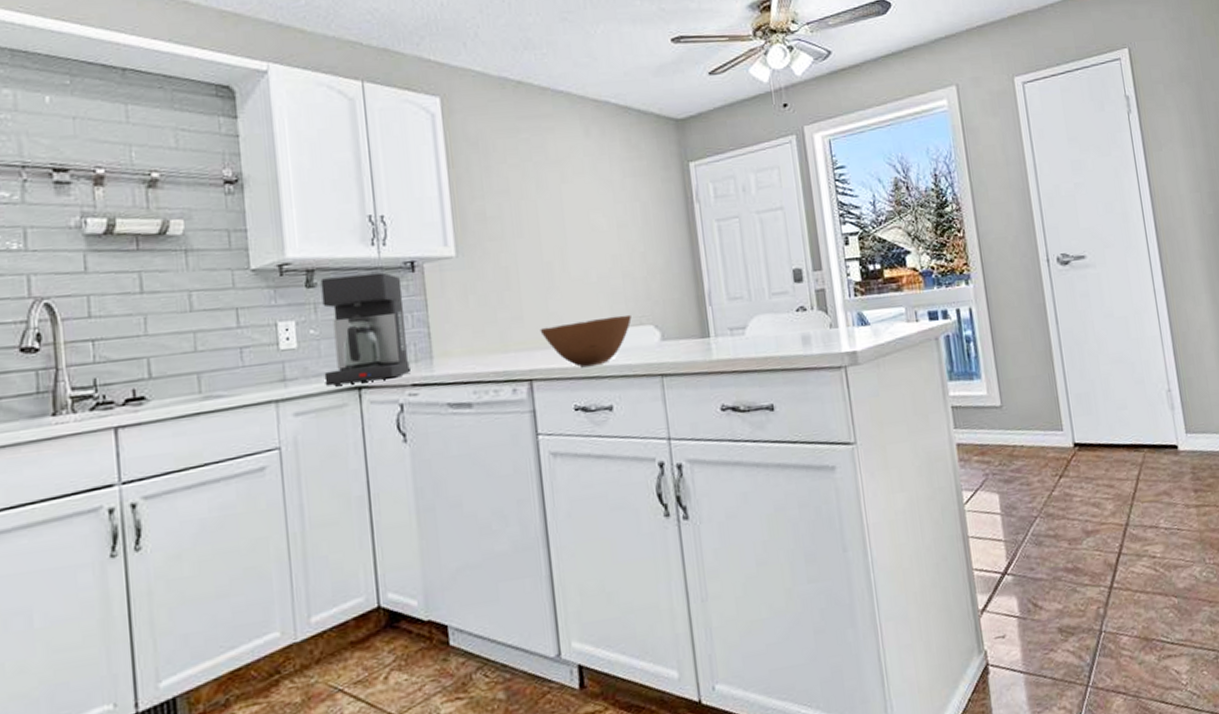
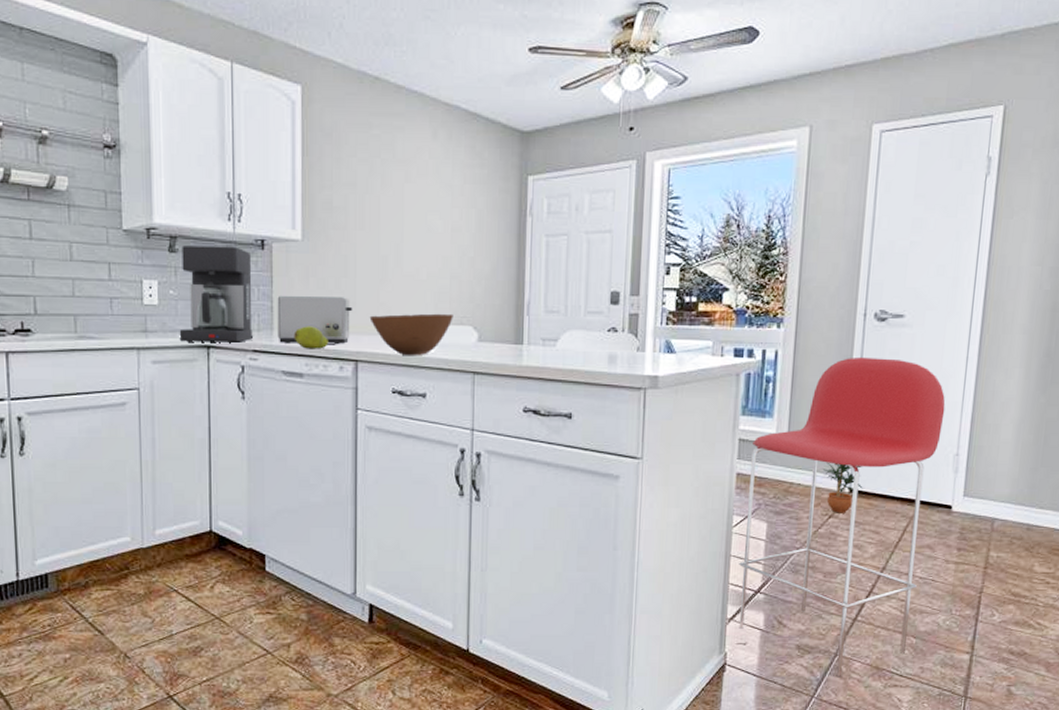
toaster: none [434,312,521,373] -> present [277,296,353,345]
fruit: none [456,348,497,375] -> present [294,326,328,349]
bar stool: none [966,301,1170,658] -> present [739,356,946,678]
potted plant: none [1043,417,1086,472] -> present [823,462,863,513]

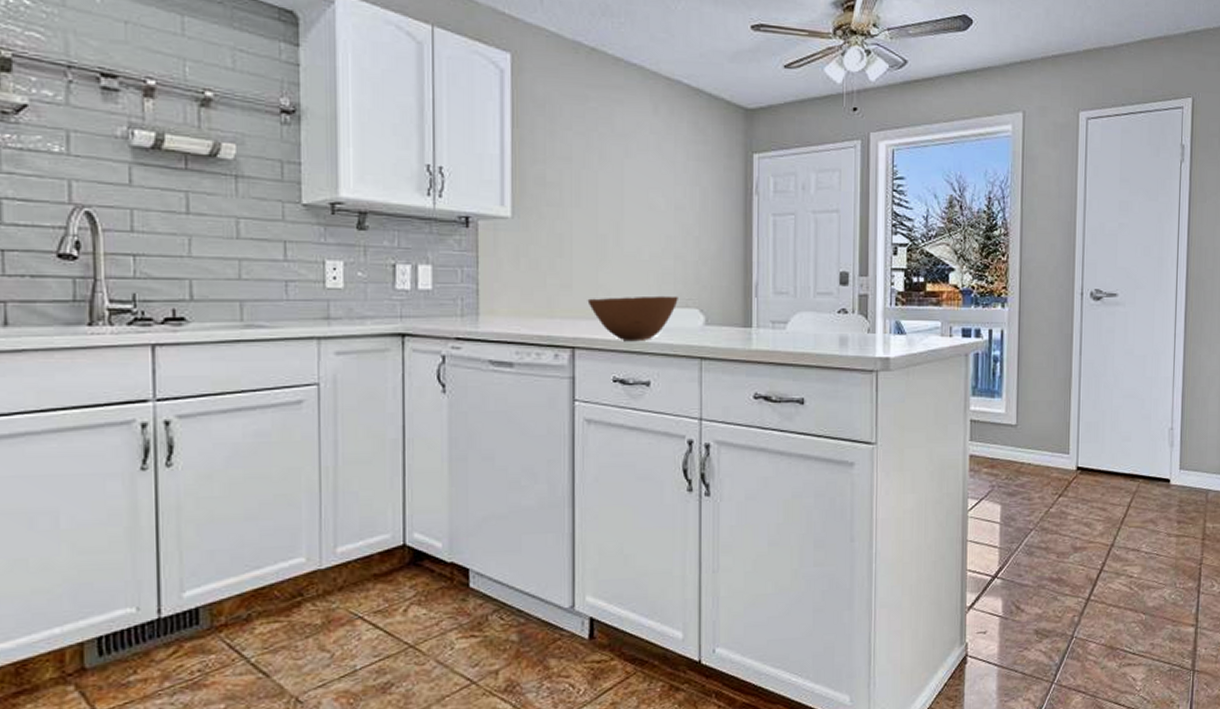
coffee maker: present [179,245,253,344] -> none [368,222,455,331]
toaster: present [277,296,353,345] -> none [484,278,569,331]
fruit: present [294,326,328,349] -> none [502,310,542,336]
bar stool: present [739,356,946,678] -> none [976,335,1159,661]
potted plant: present [823,462,863,513] -> none [1051,440,1089,492]

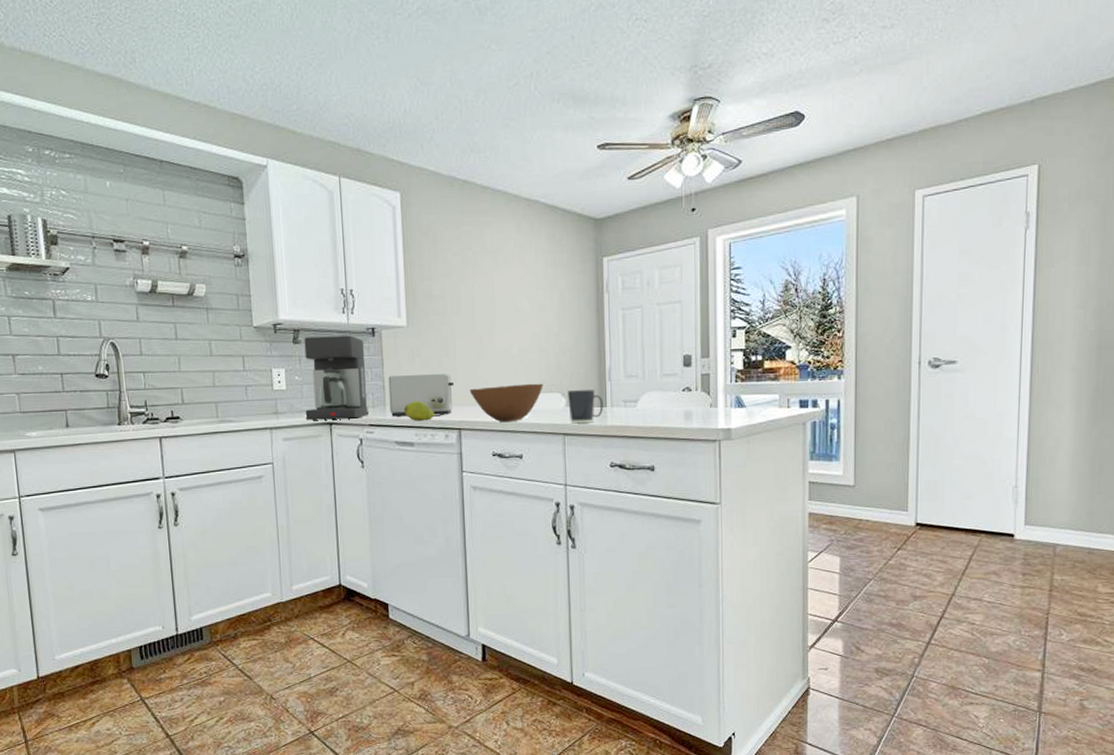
coffee maker: none [368,222,455,331] -> present [304,335,369,421]
toaster: none [484,278,569,331] -> present [388,374,455,418]
fruit: none [502,310,542,336] -> present [404,401,435,421]
mug: none [706,307,749,346] -> present [566,390,604,424]

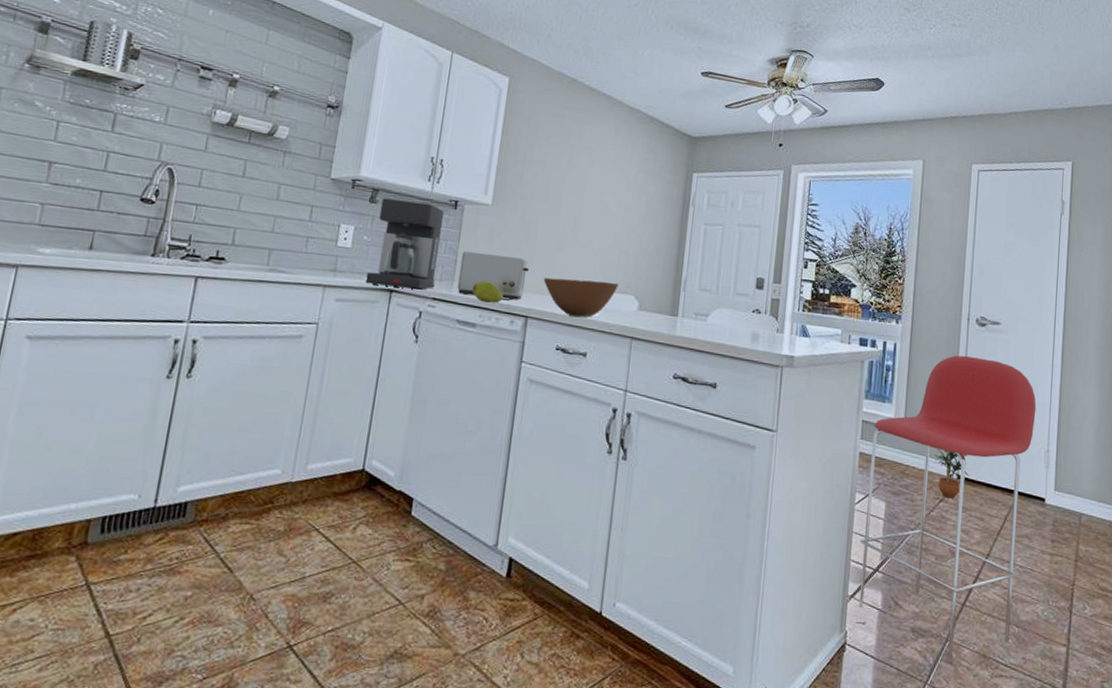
mug: present [566,390,604,424] -> none [639,295,676,331]
bar stool: none [816,401,1002,697] -> present [858,355,1036,664]
potted plant: none [890,499,928,546] -> present [935,448,969,498]

